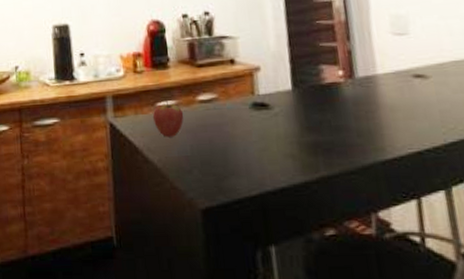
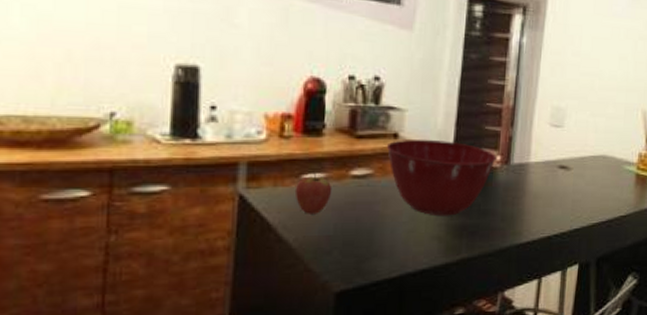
mixing bowl: none [225,61,339,135] -> present [386,138,497,216]

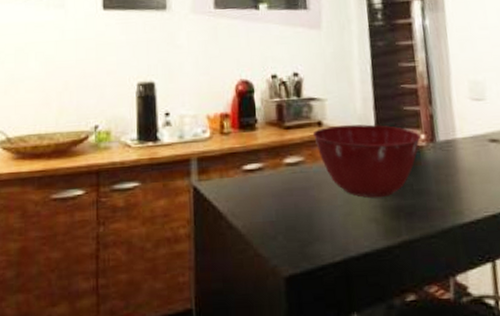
fruit: present [294,170,332,214] -> none [238,161,270,202]

